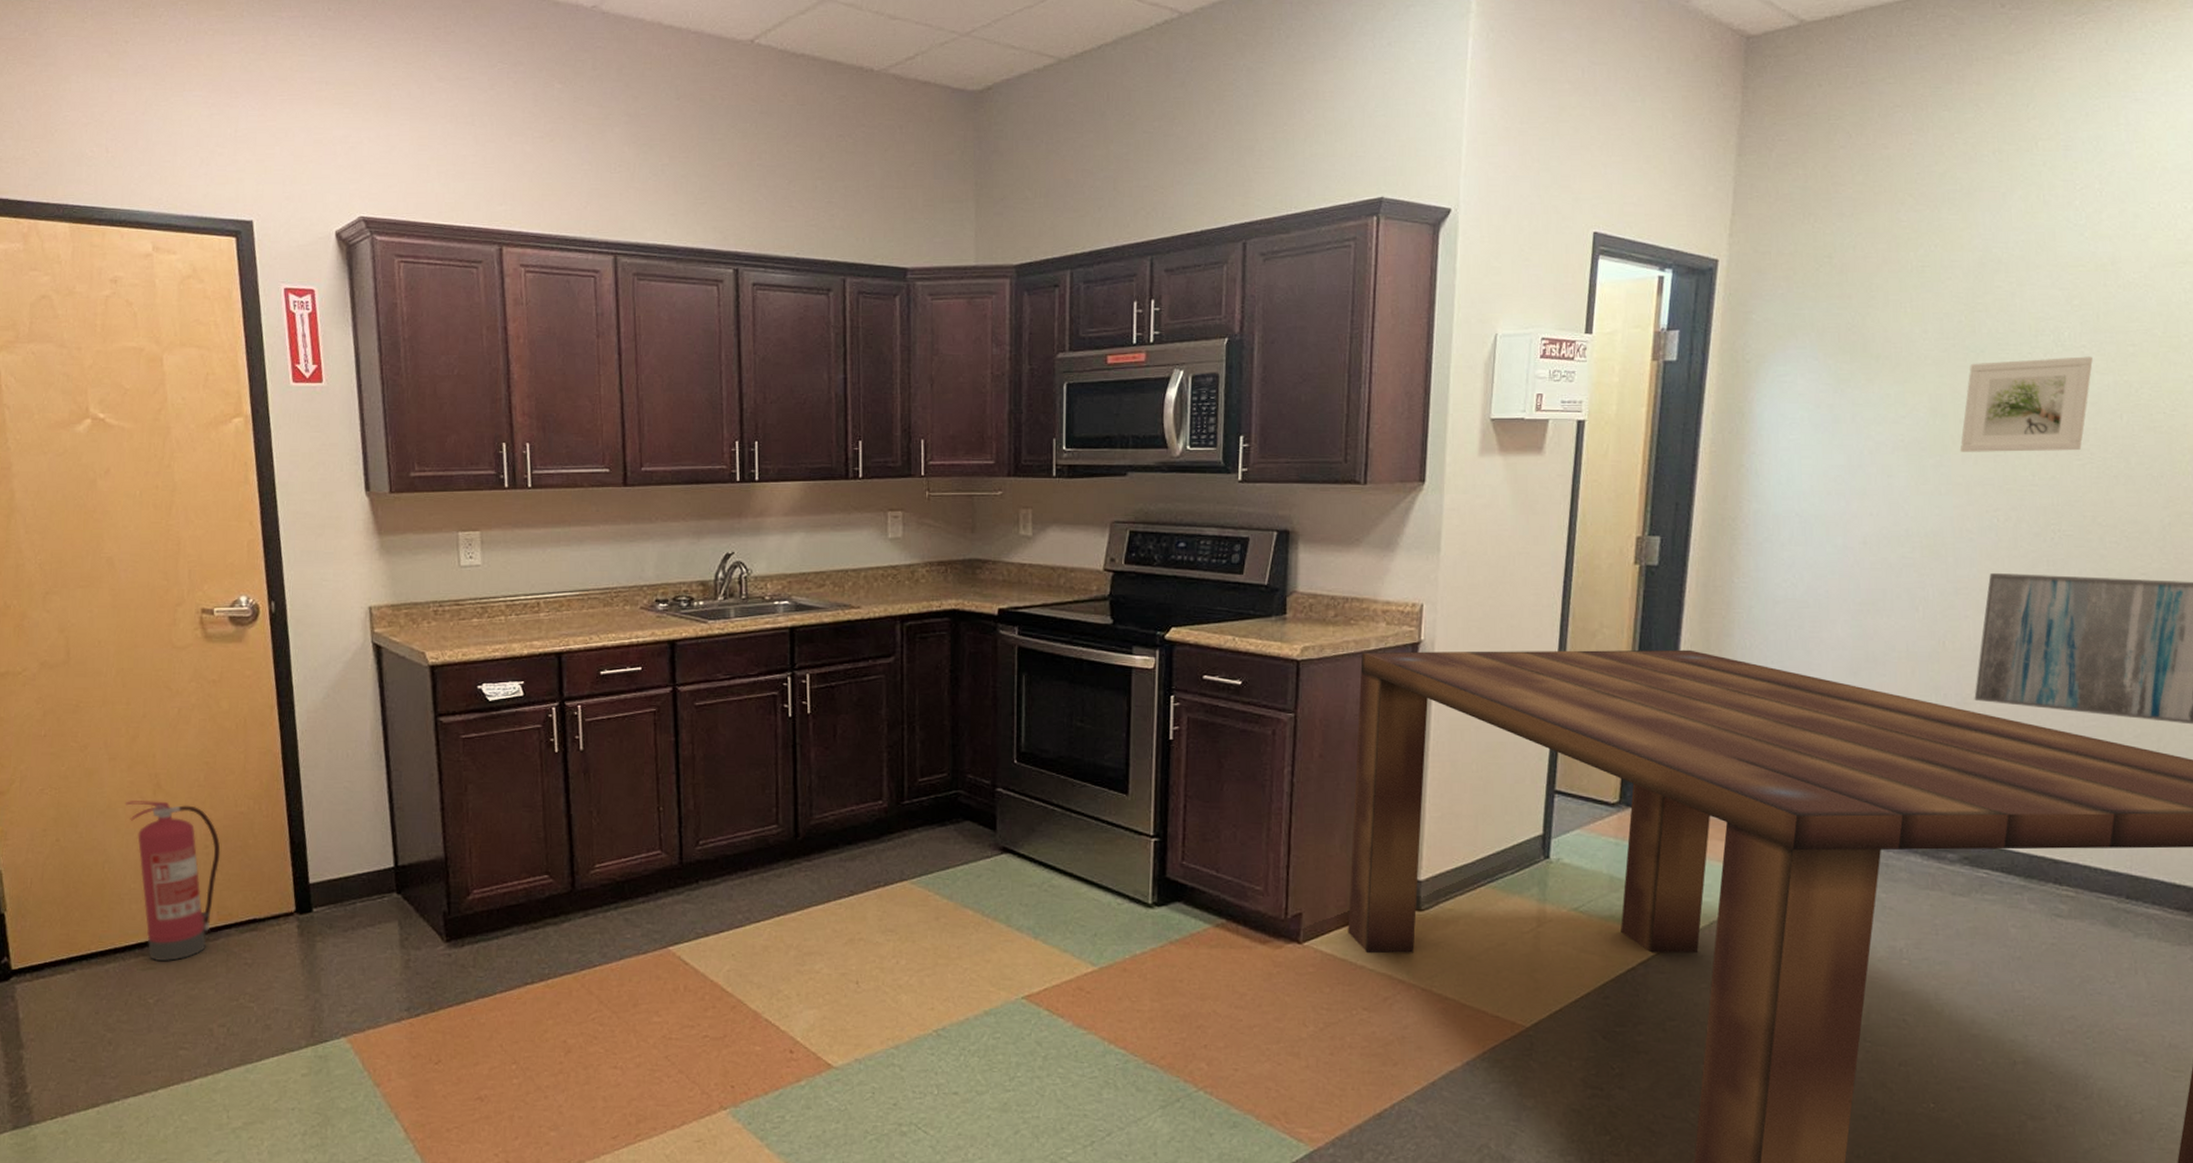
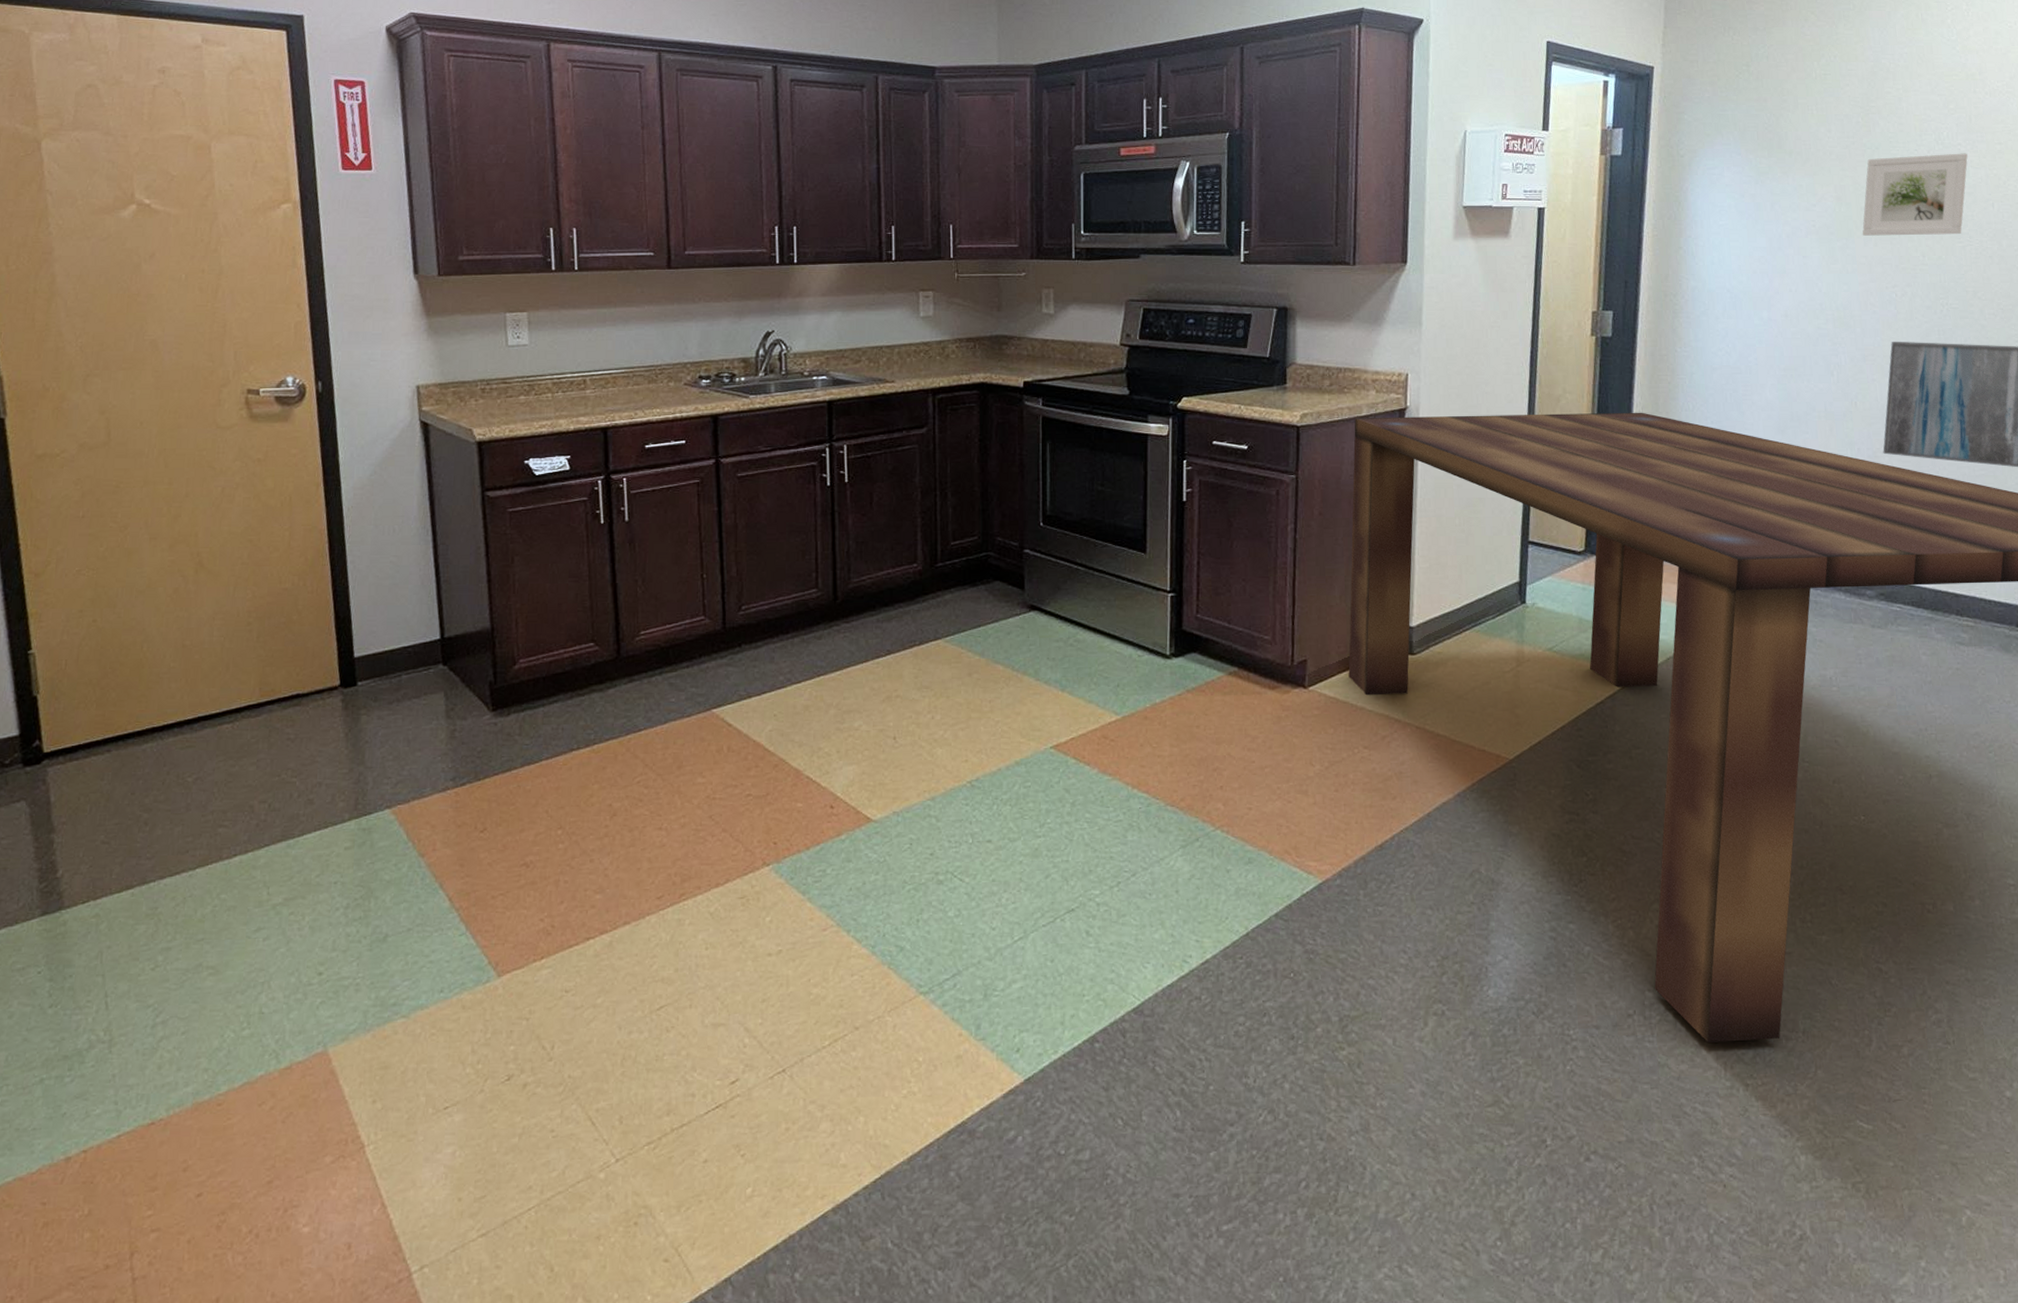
fire extinguisher: present [125,801,221,961] -> none [165,579,264,739]

